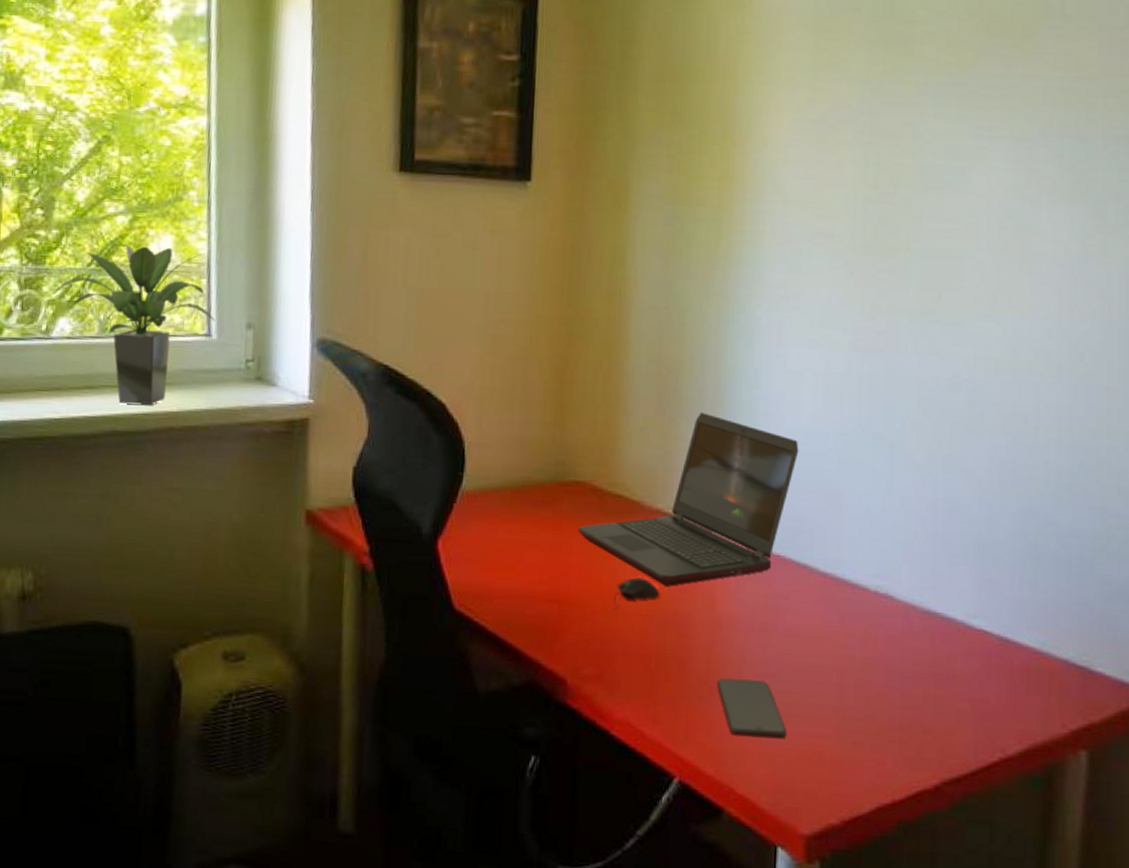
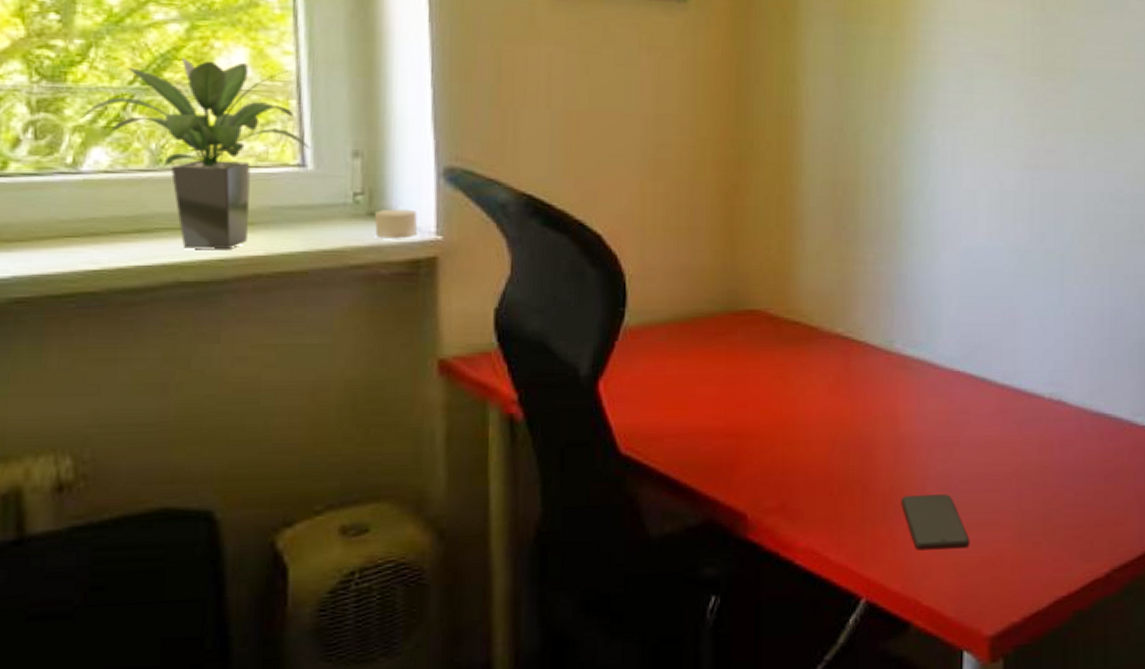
candle: none [261,372,295,401] -> present [375,206,418,239]
laptop computer: present [577,412,799,586] -> none [753,234,976,410]
computer mouse: present [612,577,659,611] -> none [792,404,841,440]

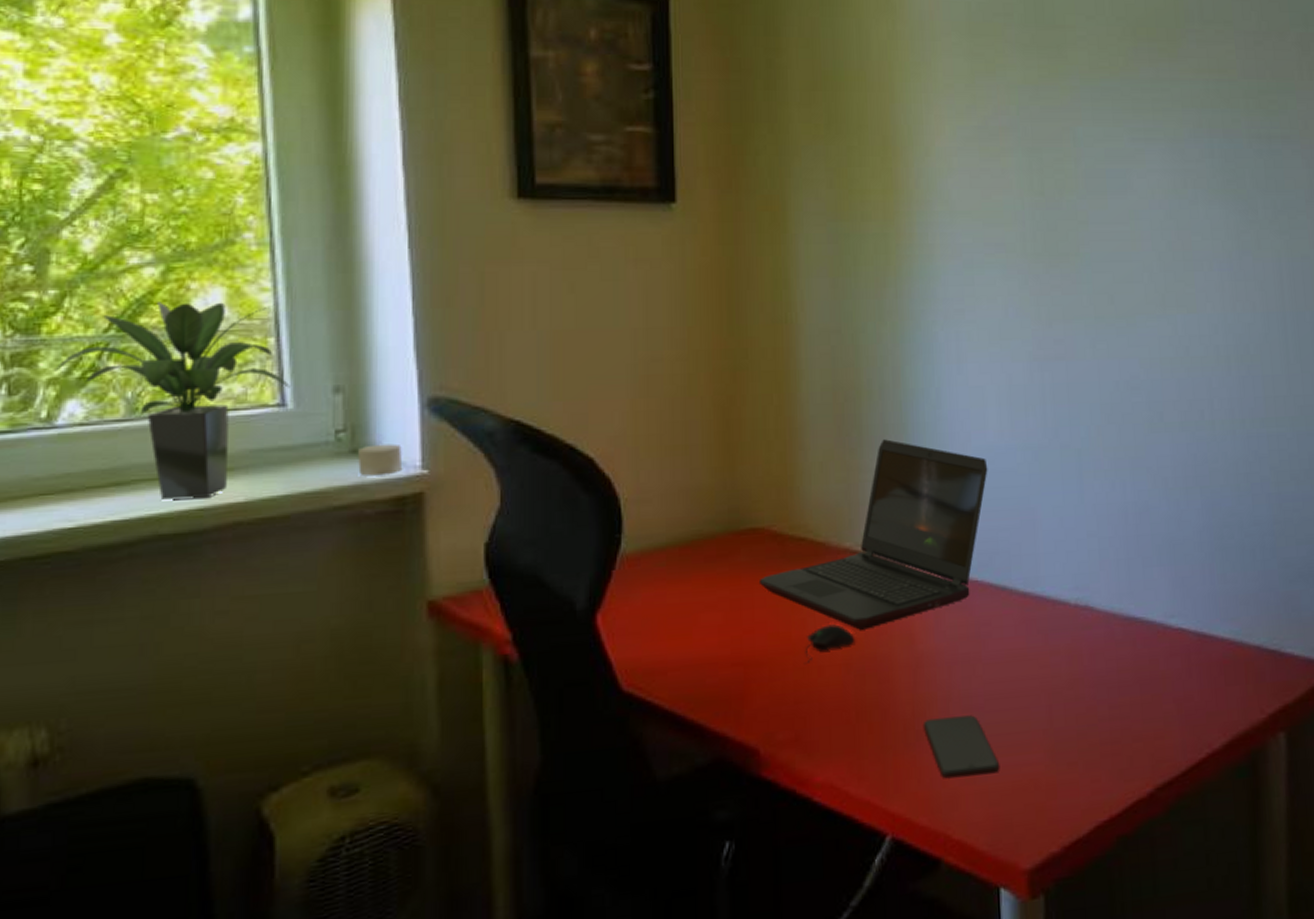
laptop computer: none [753,234,976,410] -> present [758,439,988,630]
computer mouse: none [792,404,841,440] -> present [803,624,854,665]

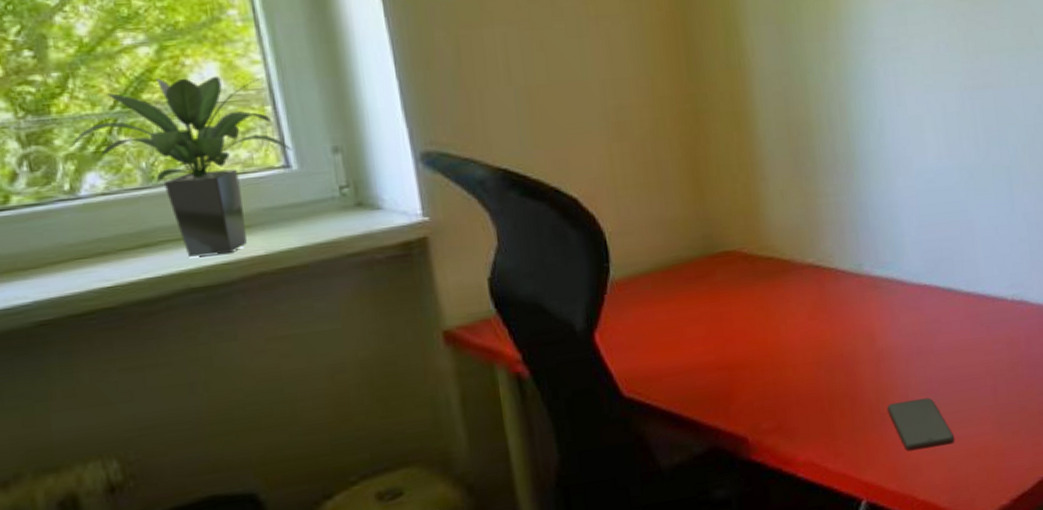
candle: present [358,441,403,477] -> none [363,194,406,226]
laptop computer: present [758,439,988,630] -> none [734,167,930,333]
computer mouse: present [803,624,854,665] -> none [780,329,822,365]

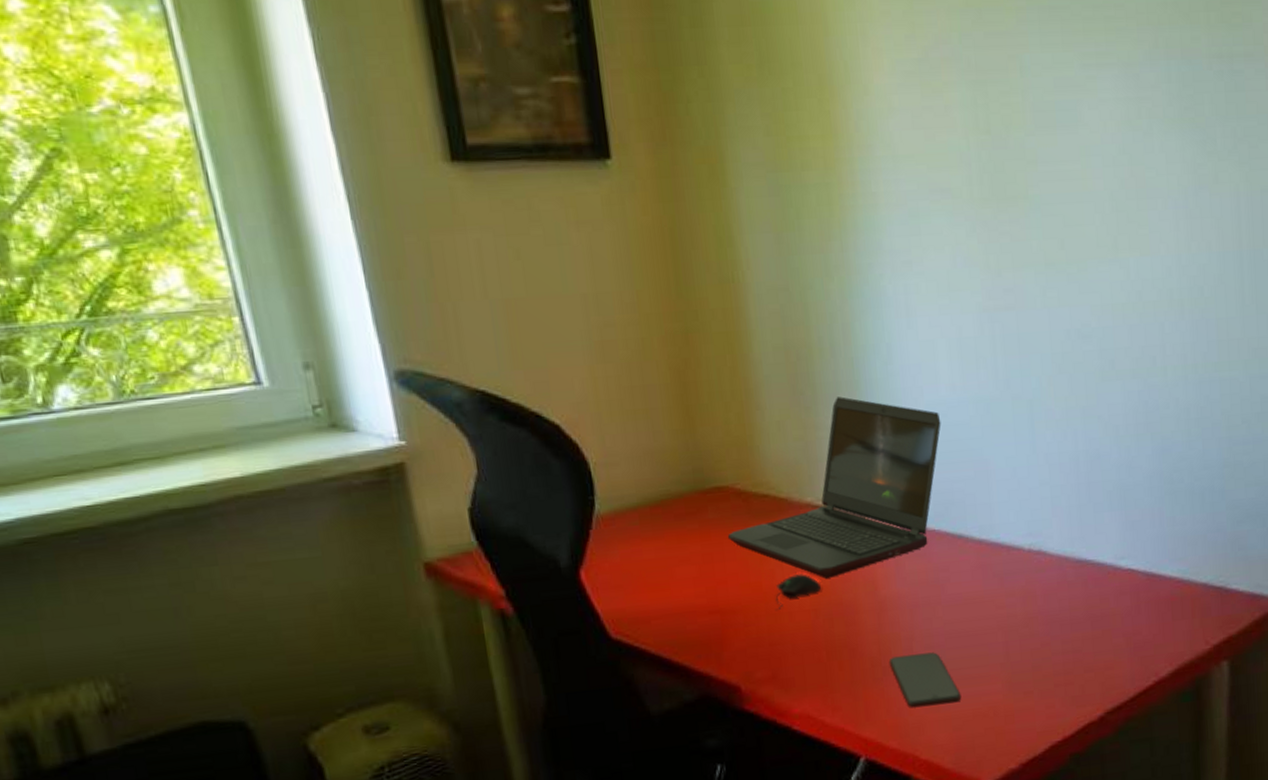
potted plant: present [69,75,292,257] -> none [38,283,262,477]
laptop computer: none [734,167,930,333] -> present [727,396,941,579]
computer mouse: none [780,329,822,365] -> present [775,574,821,611]

